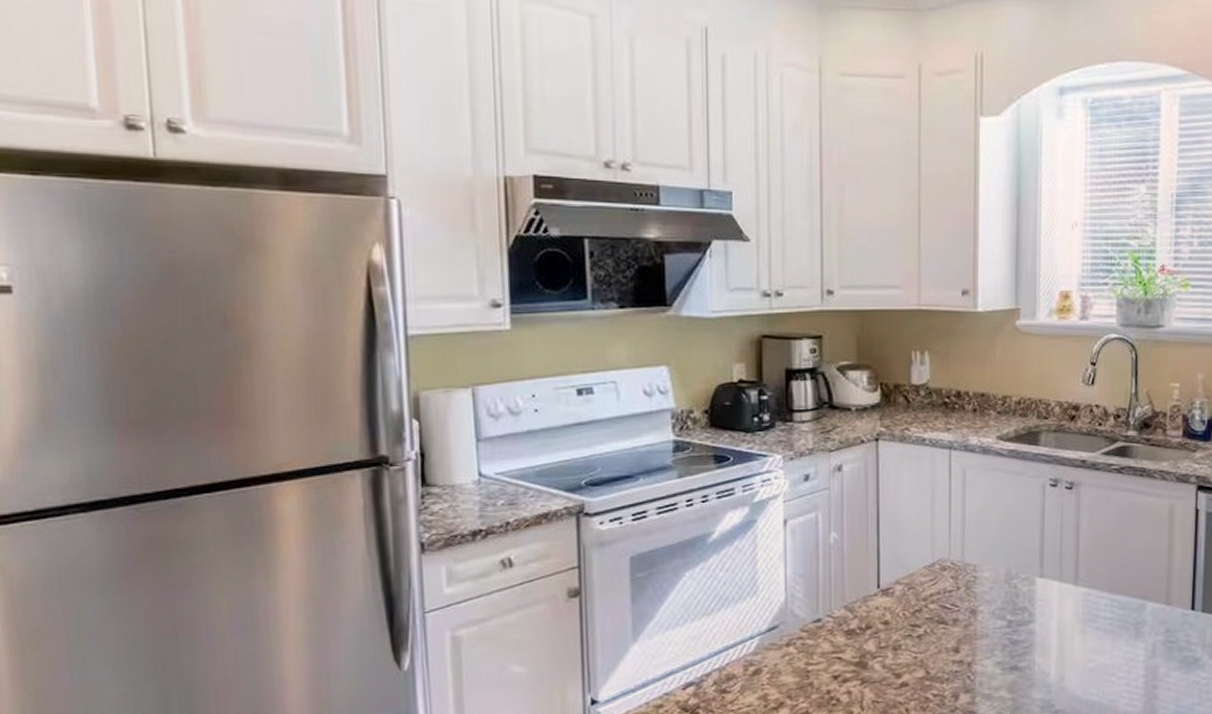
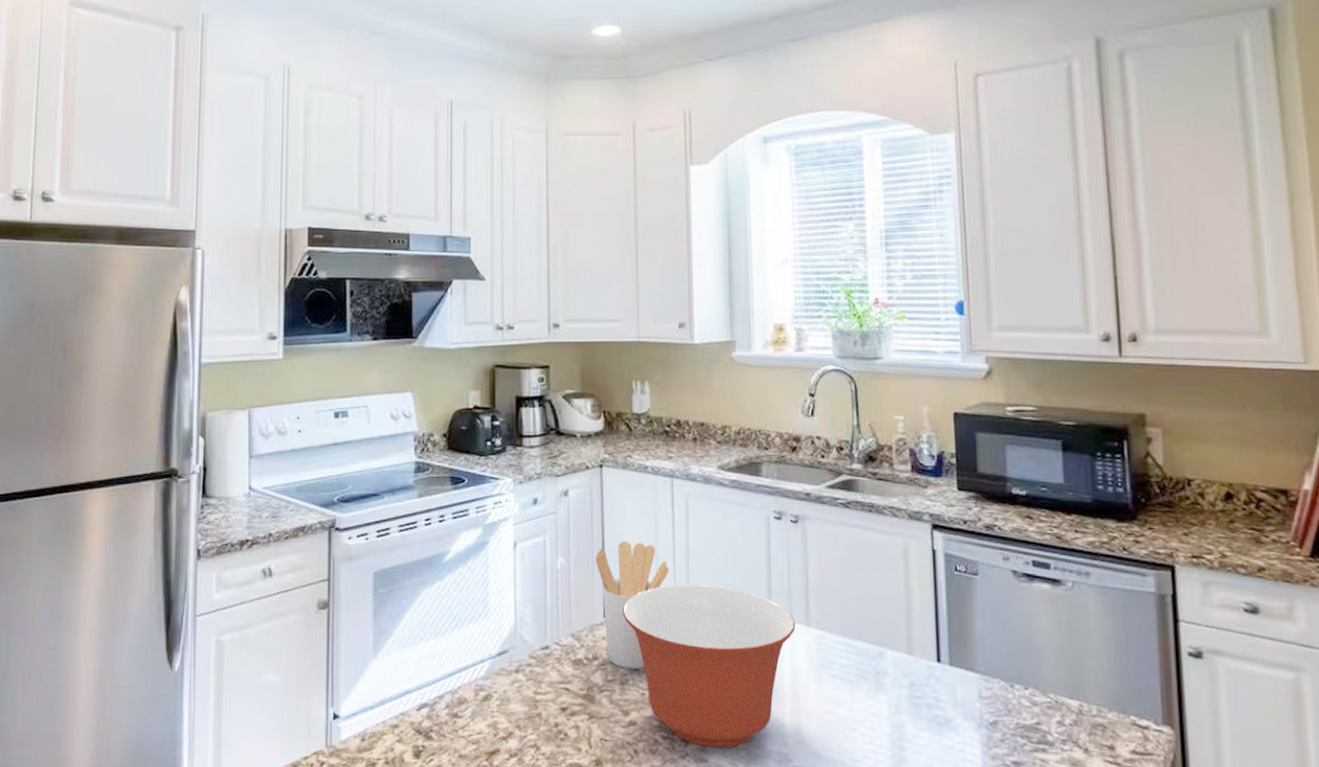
utensil holder: none [869,513,946,635] -> present [595,541,670,668]
mixing bowl: none [897,551,1065,700] -> present [623,584,796,748]

